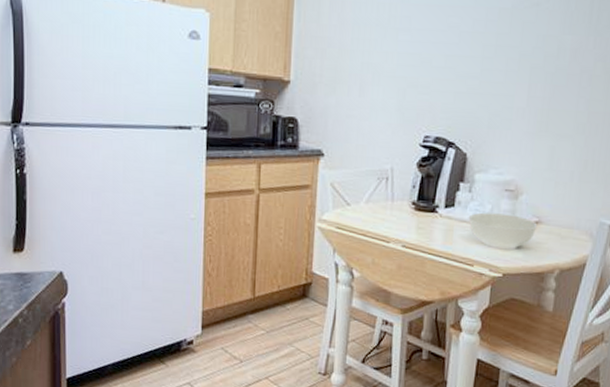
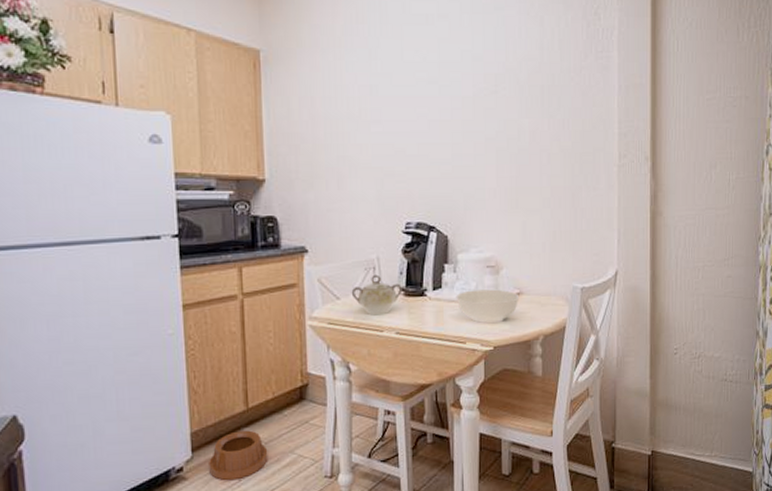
pet bowl: none [215,316,269,361] -> present [209,430,268,481]
sugar bowl: none [362,185,414,227] -> present [351,274,402,316]

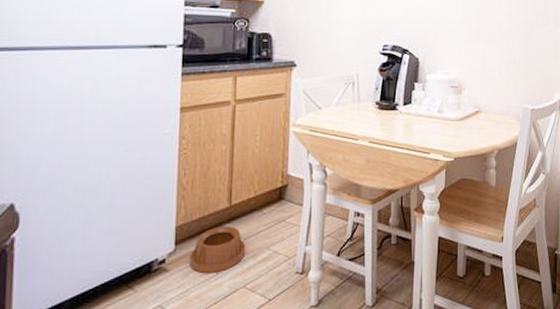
sugar bowl: present [351,274,402,316] -> none [332,89,377,125]
bowl: present [456,289,520,324] -> none [423,107,478,137]

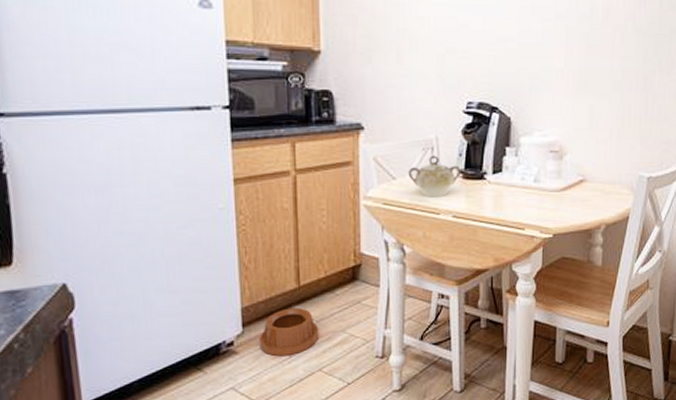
sugar bowl: none [332,89,377,125] -> present [408,155,461,198]

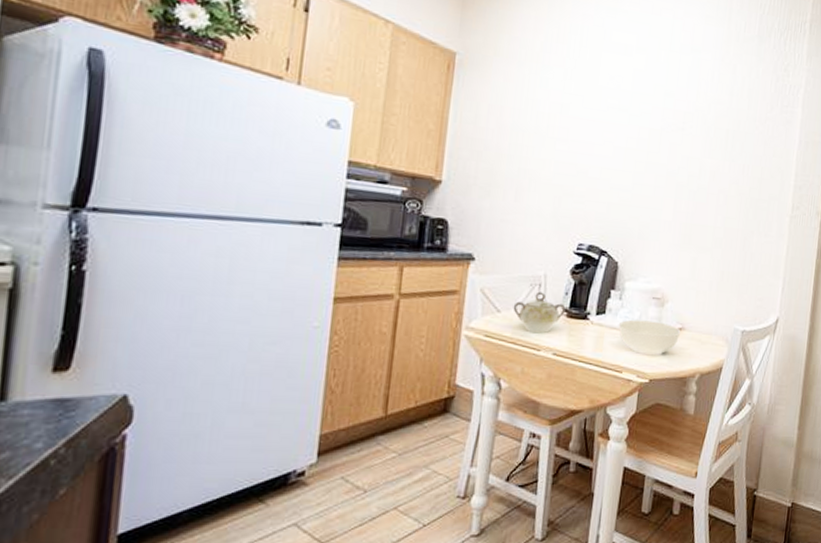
pet bowl: present [259,308,319,357] -> none [333,438,401,491]
bowl: none [516,175,583,211] -> present [618,319,681,356]

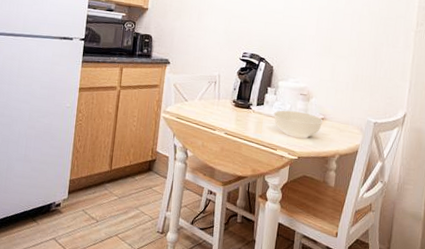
sugar bowl: present [513,291,566,334] -> none [196,87,234,118]

